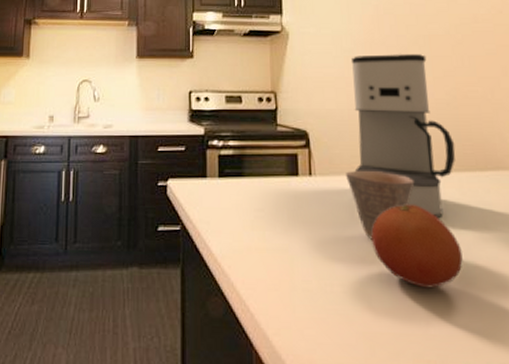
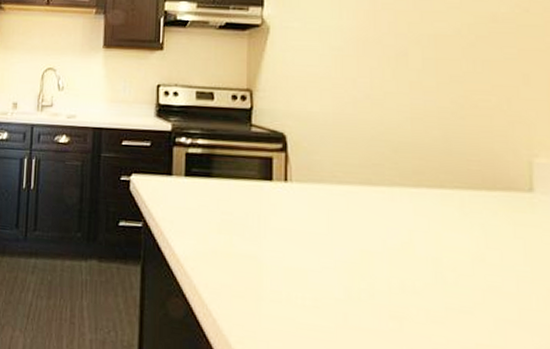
cup: present [346,170,415,240] -> none [327,179,406,255]
coffee maker: present [351,54,456,218] -> none [336,54,458,238]
fruit: present [371,204,463,289] -> none [352,219,458,314]

